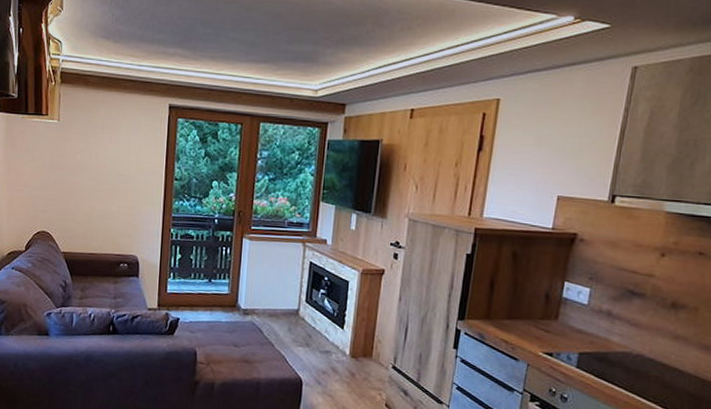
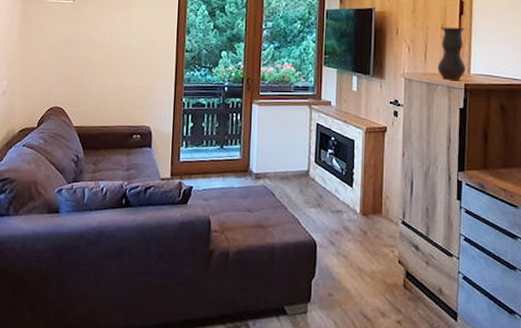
vase: none [446,164,482,225] -> present [437,27,466,81]

